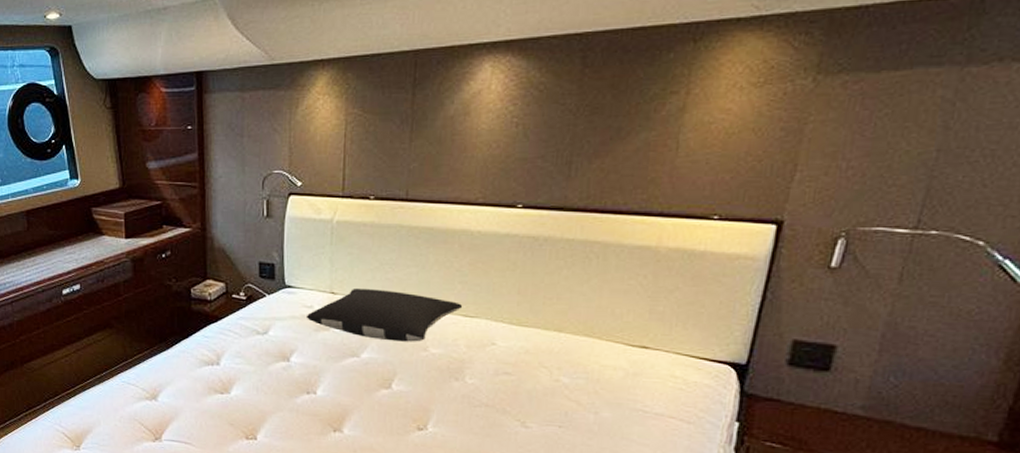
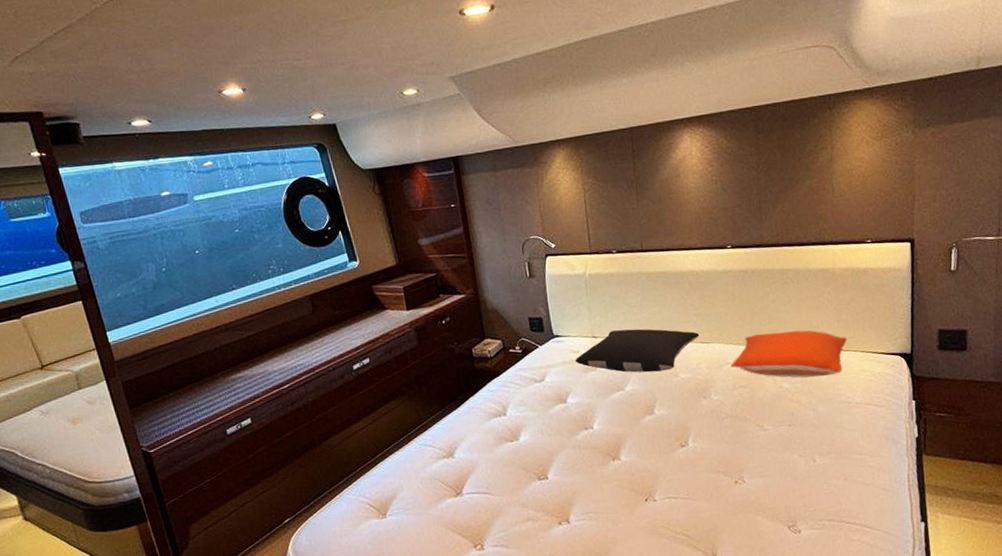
pillow: none [496,314,659,377] -> present [731,330,847,378]

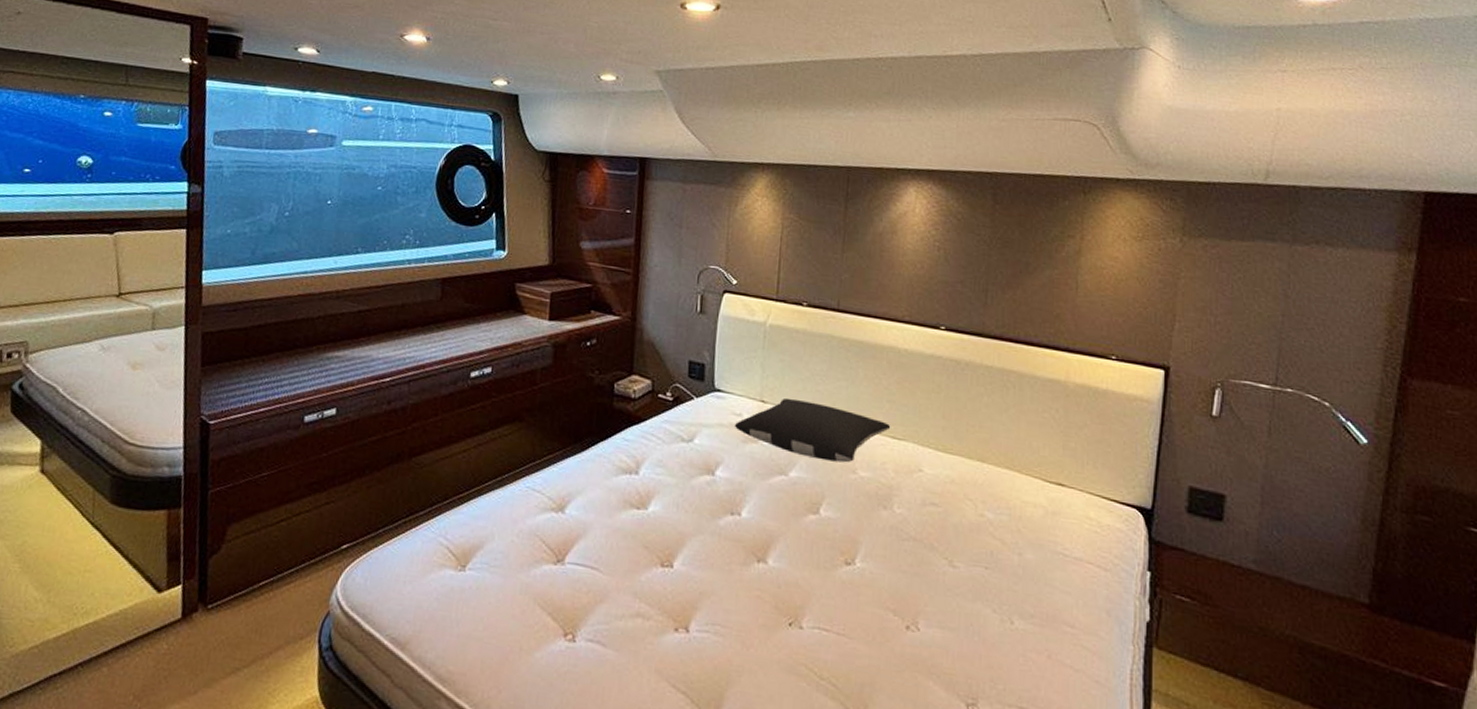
pillow: present [731,330,847,378] -> none [923,441,1073,515]

